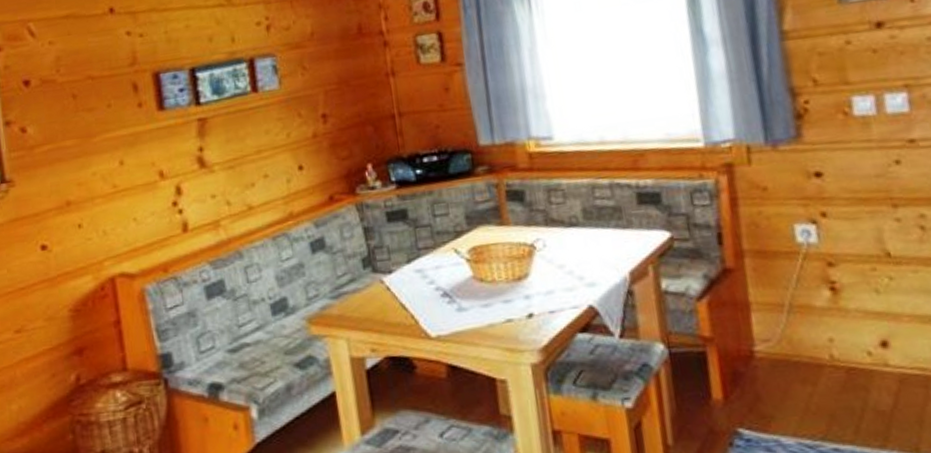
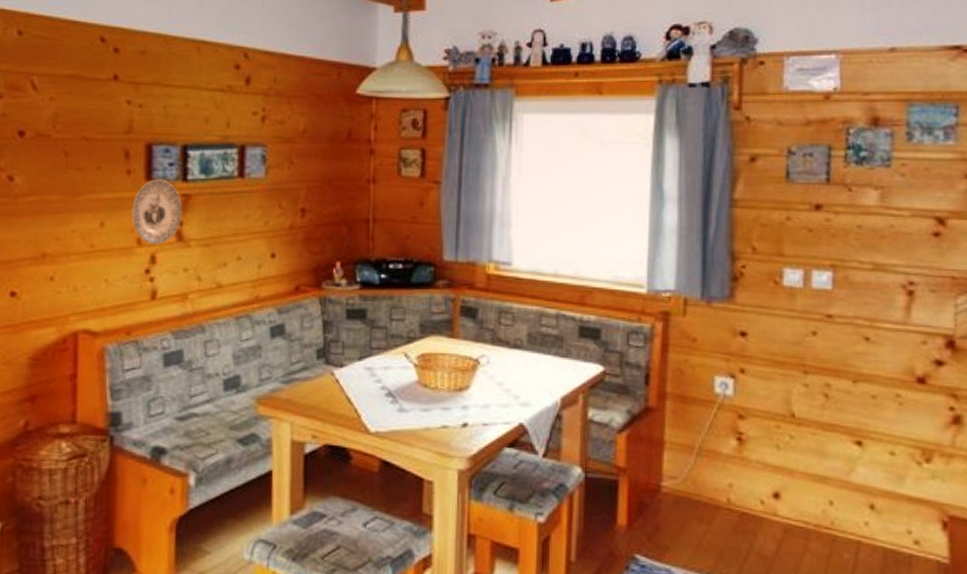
decorative plate: none [148,107,201,176] -> present [131,179,182,245]

